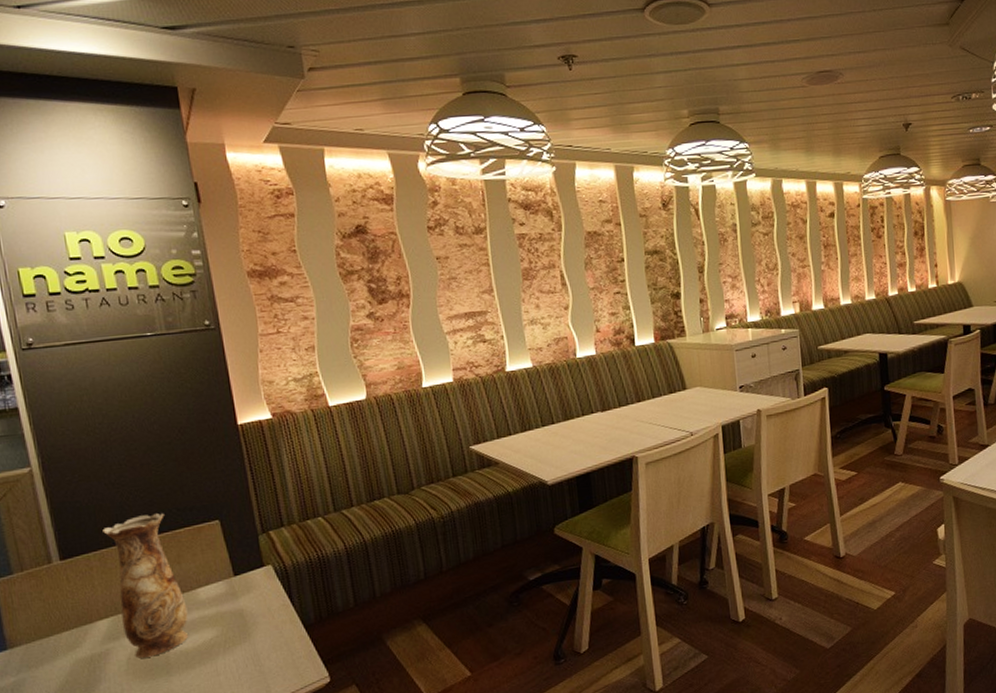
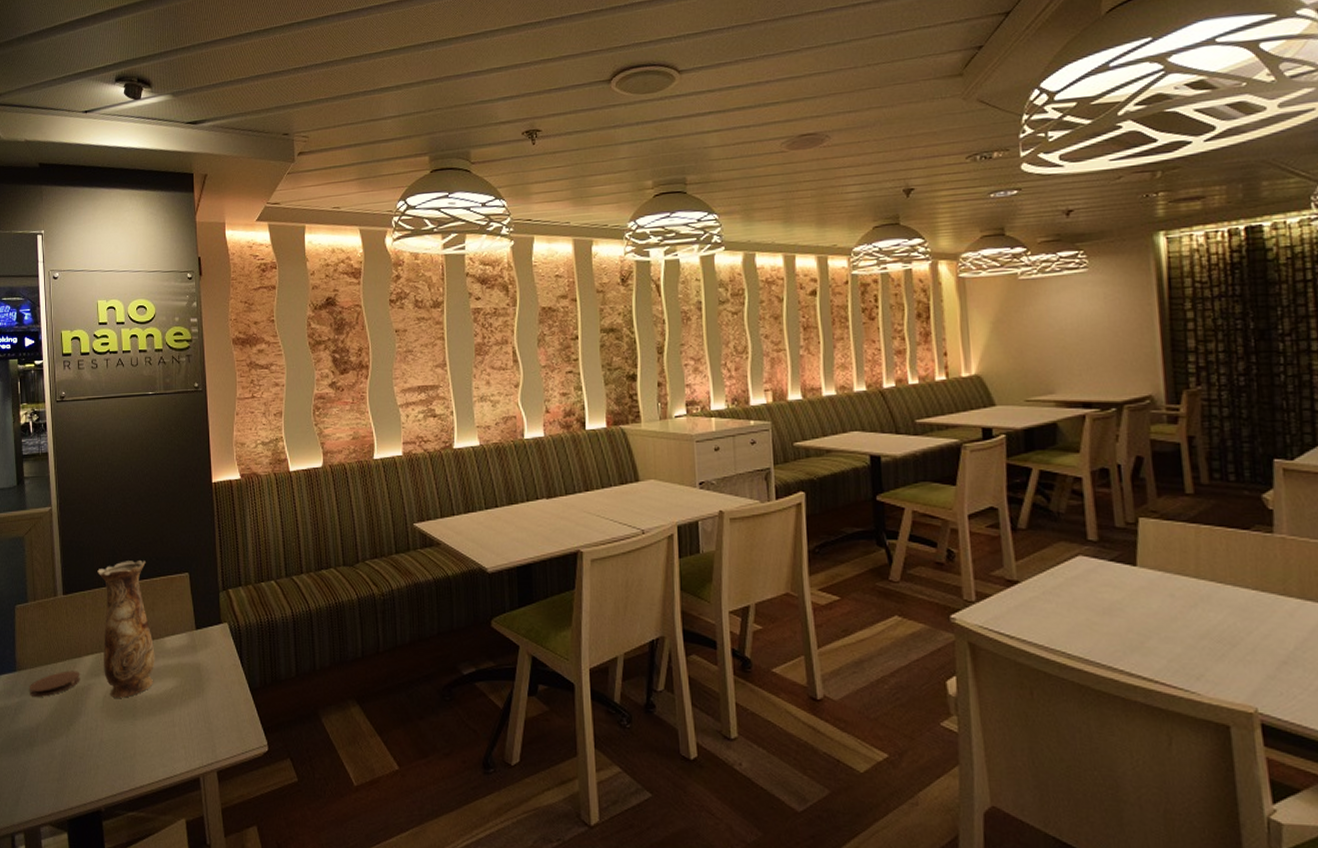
coaster: none [28,637,95,673] -> present [30,670,80,697]

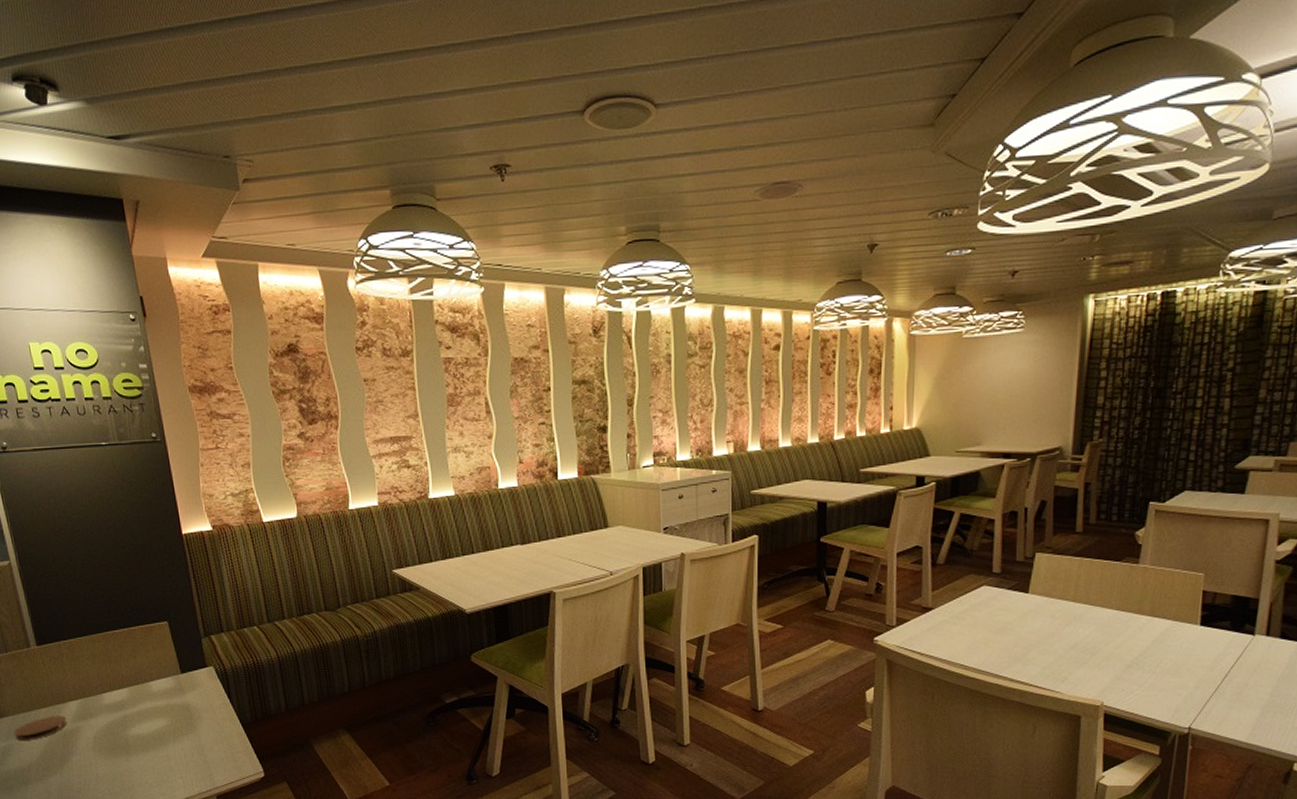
vase: present [97,561,155,698] -> none [70,611,144,738]

